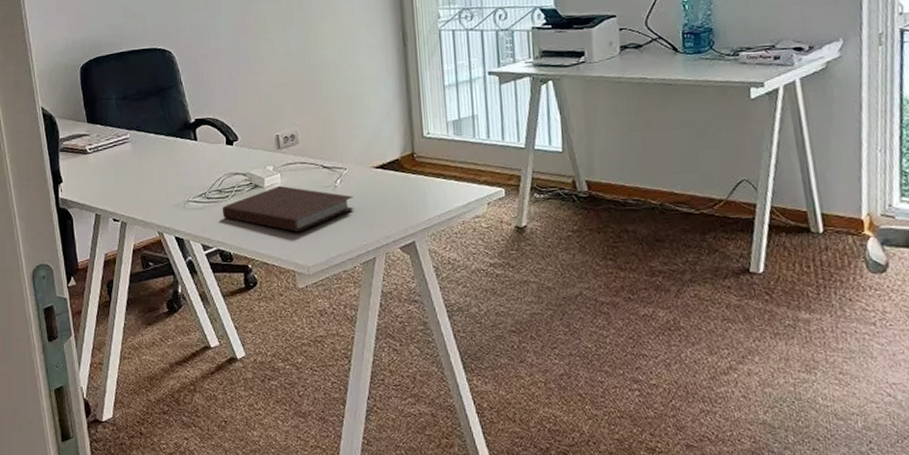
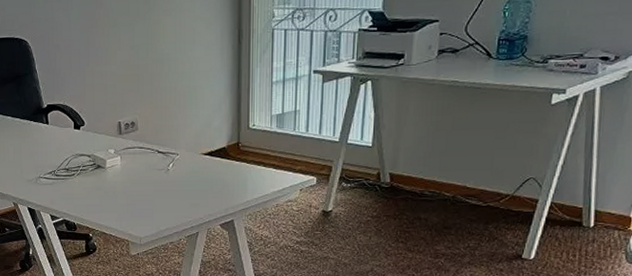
notebook: present [222,185,354,232] -> none [68,166,183,207]

